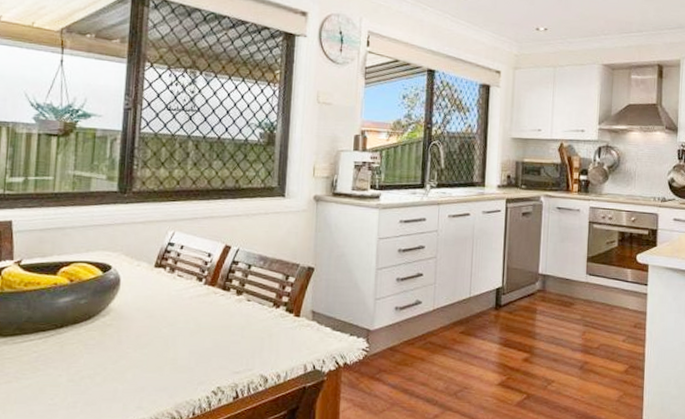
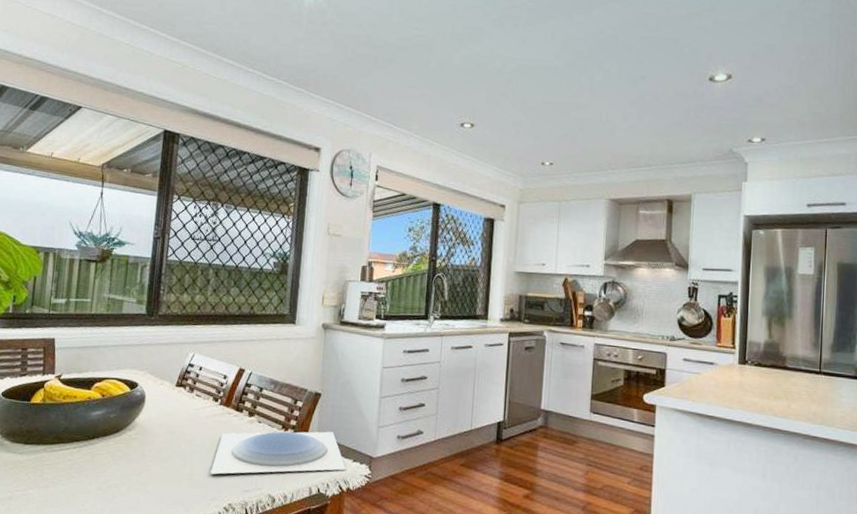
plate: none [196,306,343,358] -> present [210,431,346,475]

